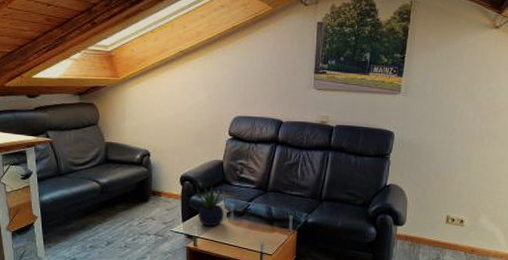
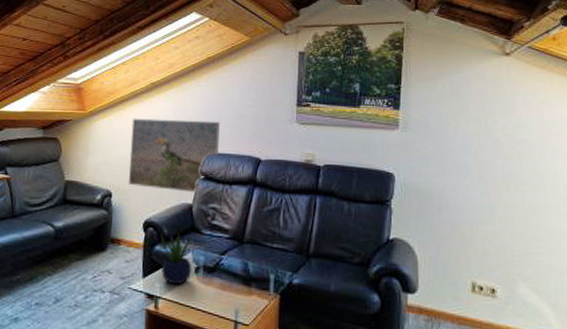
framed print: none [164,84,246,151] -> present [129,118,220,193]

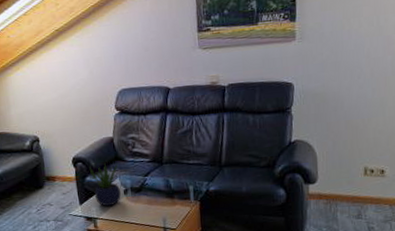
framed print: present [129,118,220,193] -> none [44,58,130,129]

